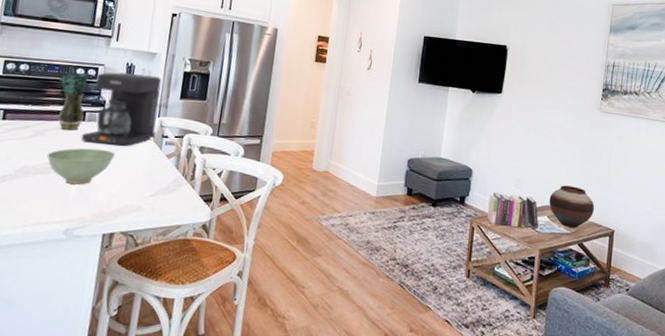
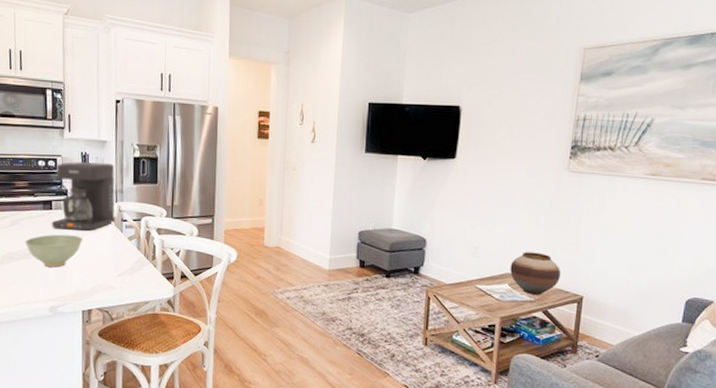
vase: present [57,68,89,130] -> none [24,161,51,219]
books: present [486,191,539,230] -> none [443,261,499,298]

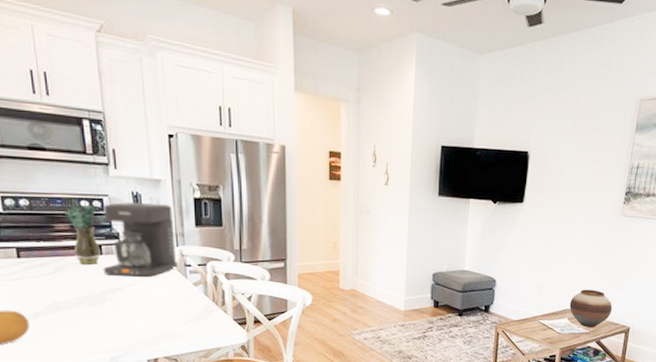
vase: none [24,161,51,219] -> present [64,201,101,265]
bowl: present [25,234,83,268] -> none [73,281,142,316]

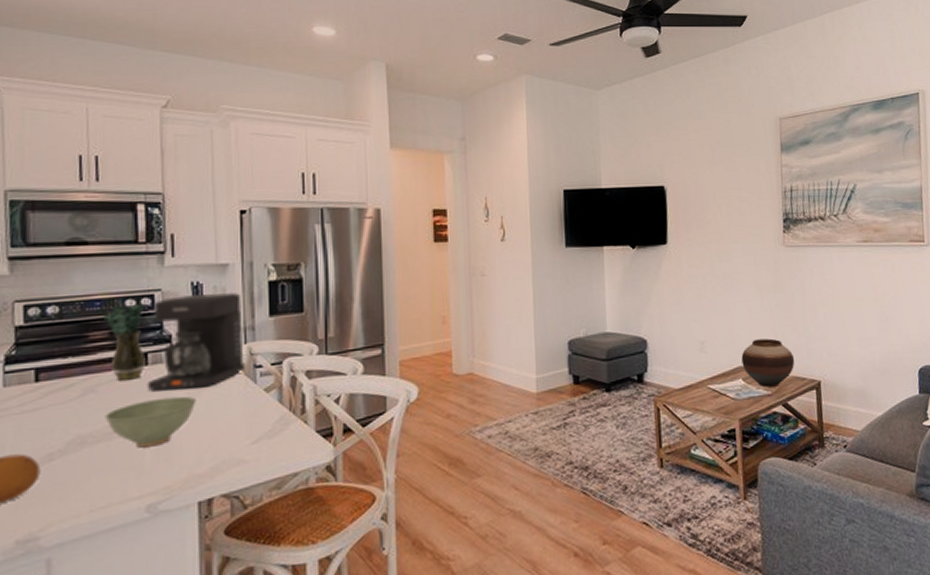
bowl: none [73,281,142,316] -> present [104,396,197,448]

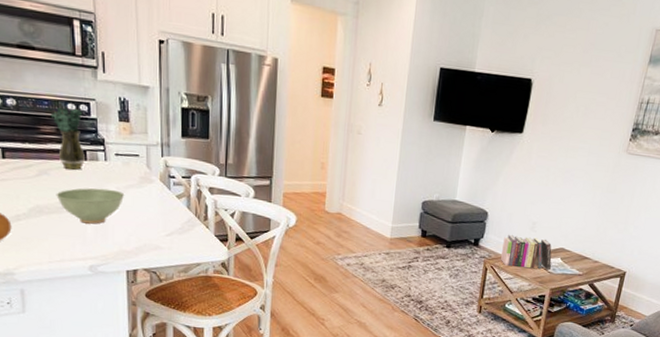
coffee maker: present [147,291,246,390] -> none [86,107,163,186]
books: none [671,359,735,401] -> present [500,234,552,270]
vase: present [741,338,795,388] -> none [563,228,610,269]

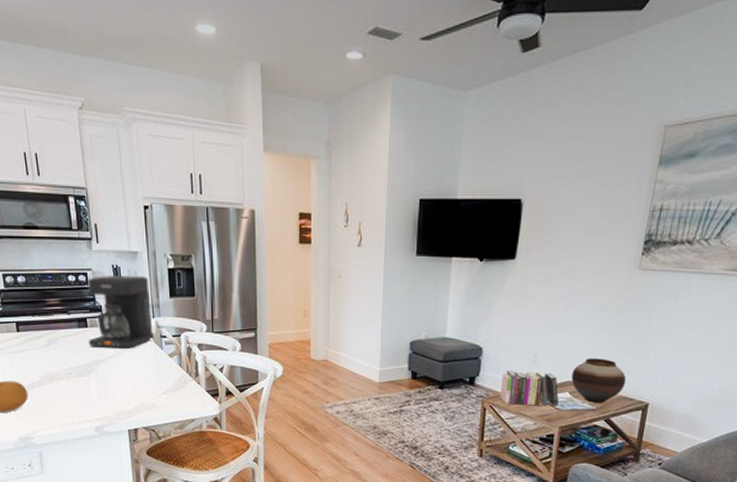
vase: present [50,103,85,170] -> none [54,276,86,337]
bowl: present [56,188,125,224] -> none [63,352,123,387]
coffee maker: none [86,107,163,186] -> present [88,275,155,348]
vase: none [563,228,610,269] -> present [571,358,627,403]

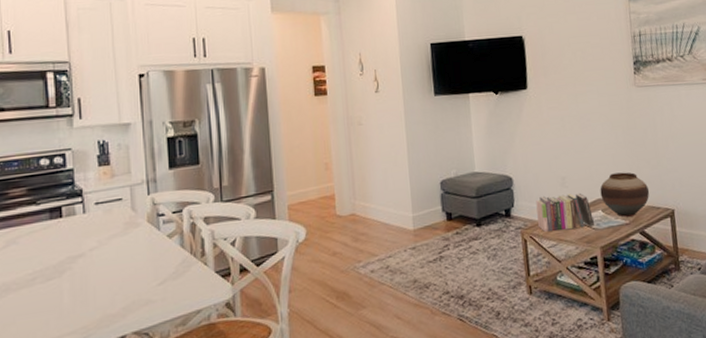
coffee maker: present [88,275,155,348] -> none [62,148,150,240]

